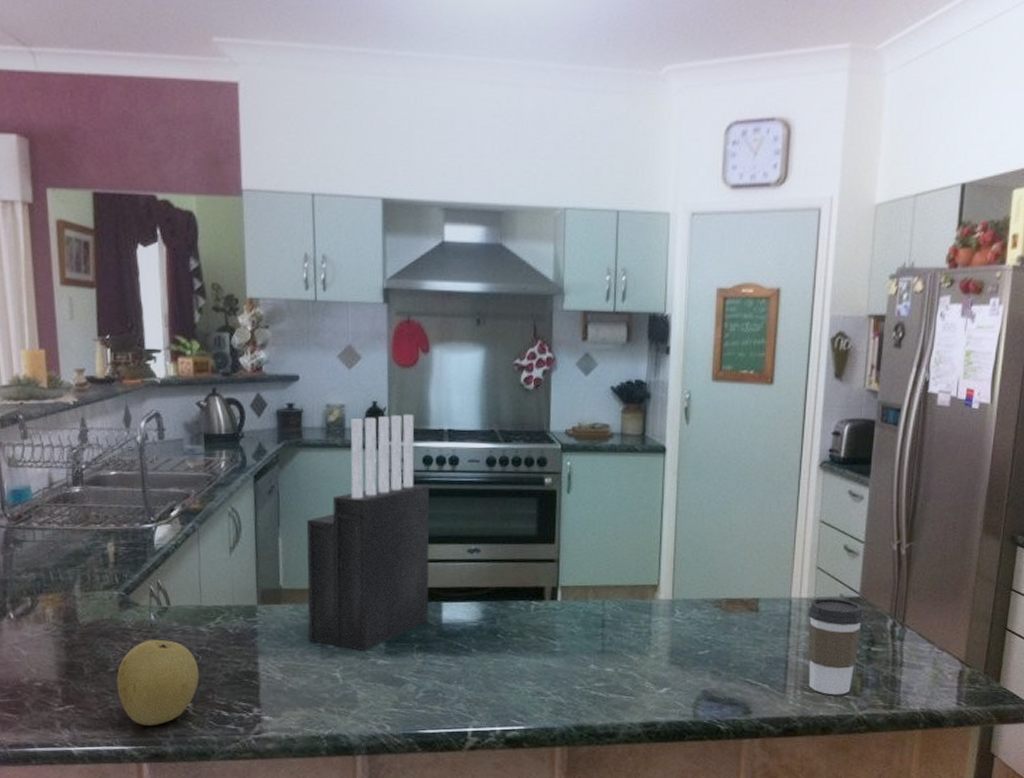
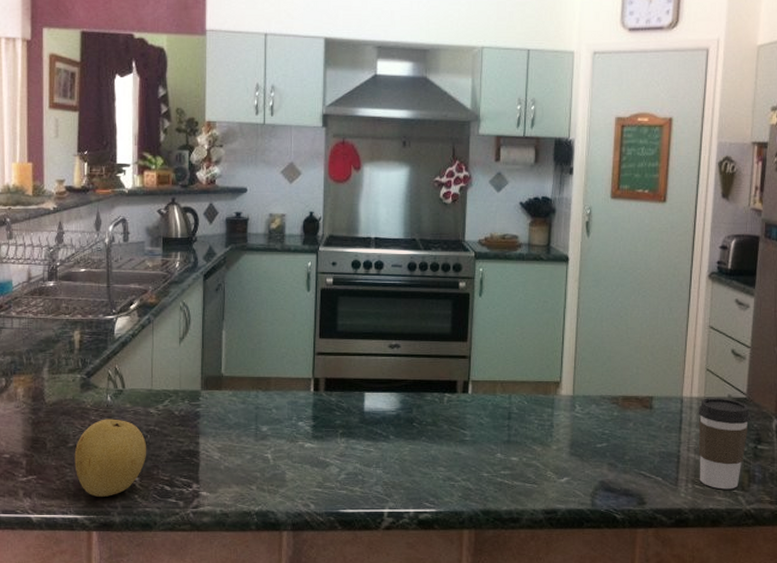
knife block: present [306,414,430,652] -> none [245,223,357,435]

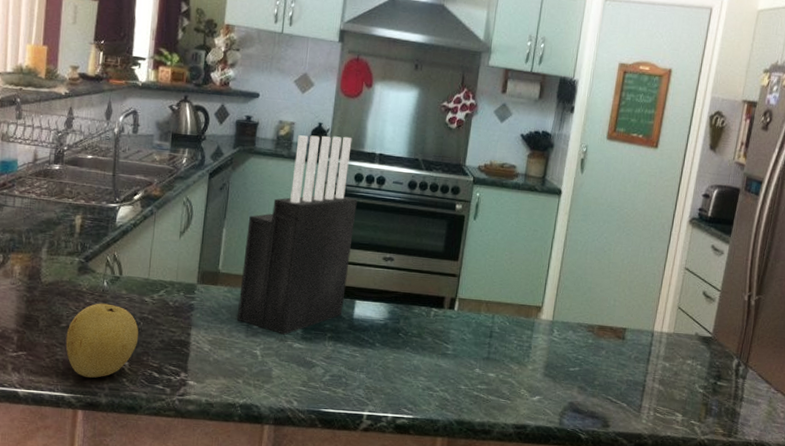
knife block: none [245,223,357,435] -> present [237,135,357,335]
coffee cup: present [698,398,751,490] -> none [660,334,714,420]

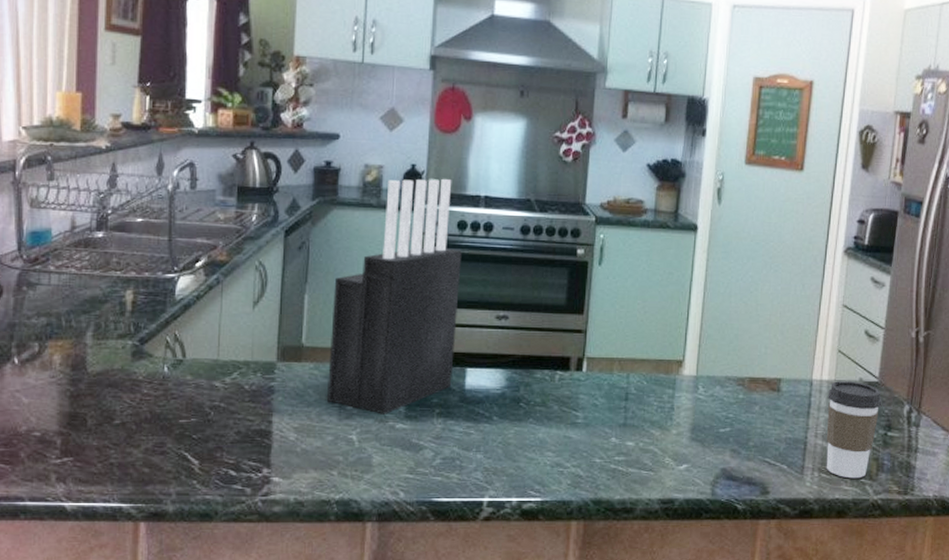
fruit: present [65,303,139,378] -> none [121,392,210,482]
coffee cup: none [660,334,714,420] -> present [826,381,882,479]

